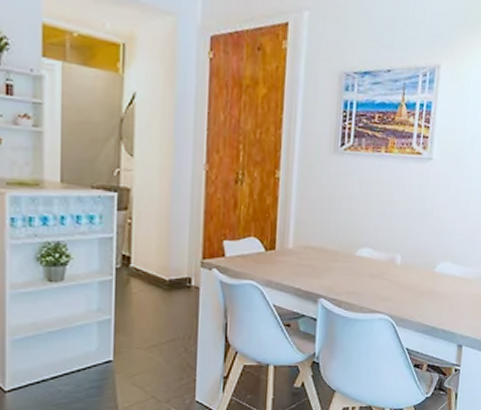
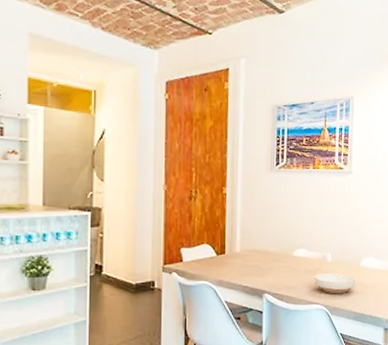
bowl: none [379,278,428,303] -> present [314,273,356,294]

